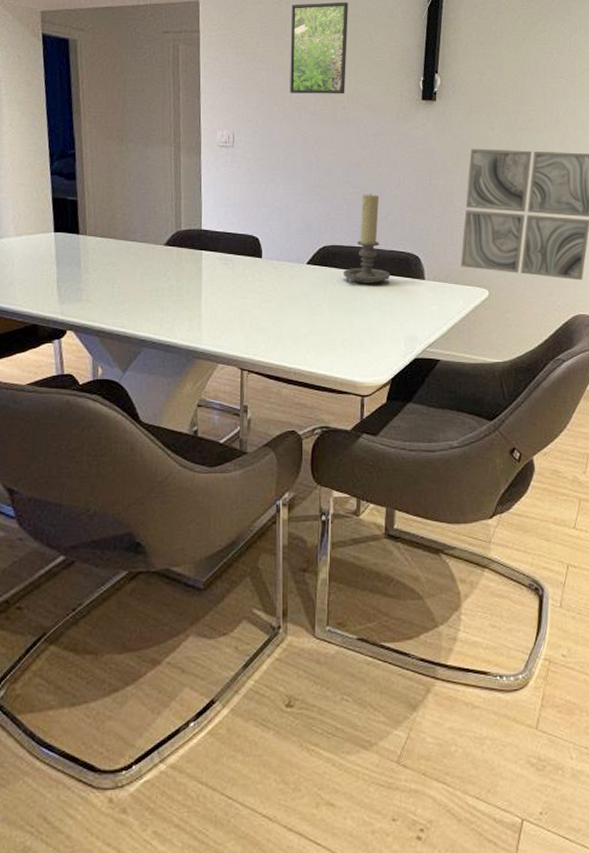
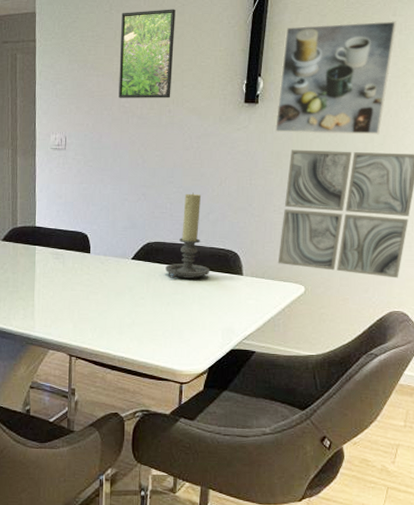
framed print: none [453,20,572,134] -> present [275,21,397,135]

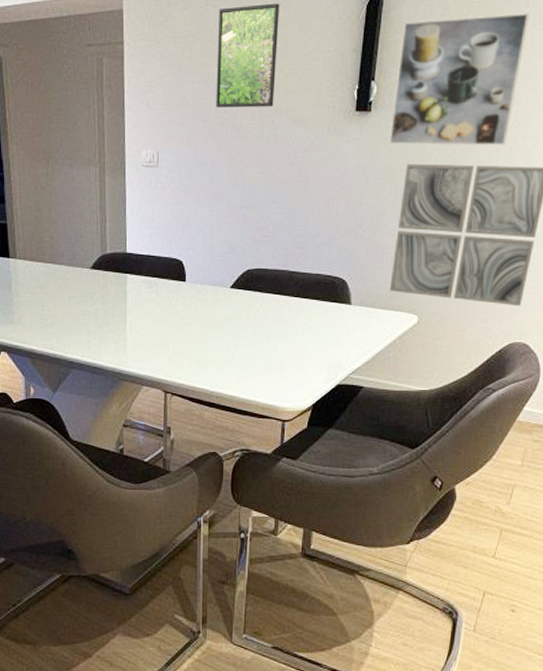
candle holder: present [165,192,210,279] -> none [267,213,316,309]

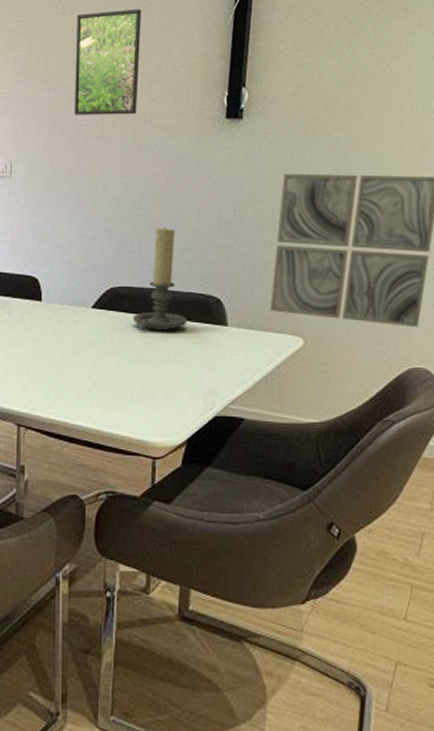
candle holder: none [267,213,316,309] -> present [133,226,188,332]
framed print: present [389,13,529,146] -> none [263,18,408,155]

